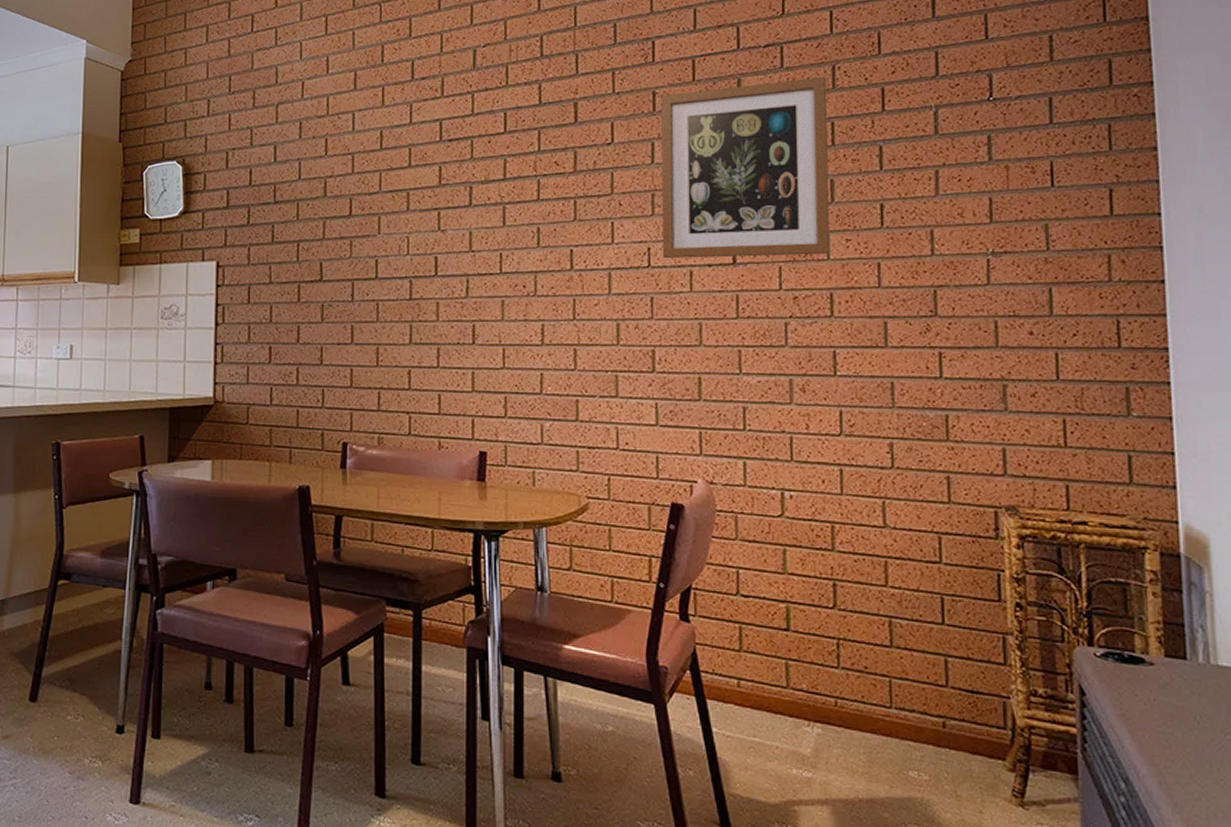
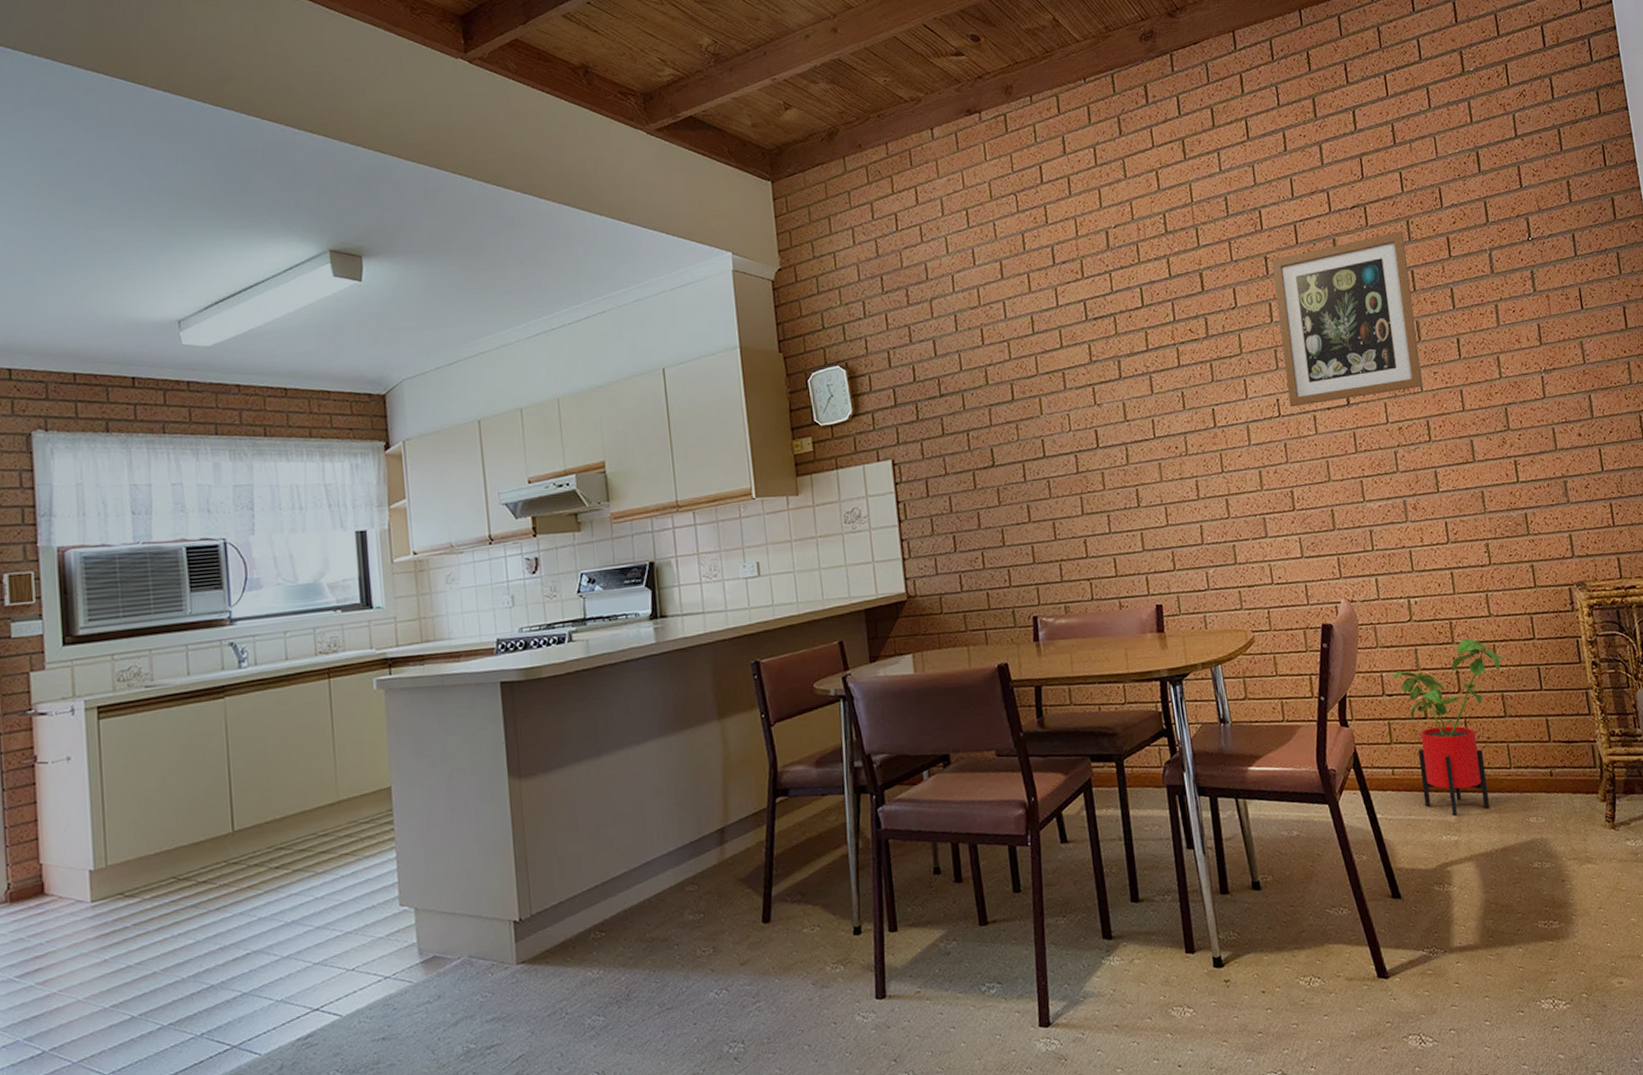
house plant: none [752,547,899,749] -> present [1393,638,1505,816]

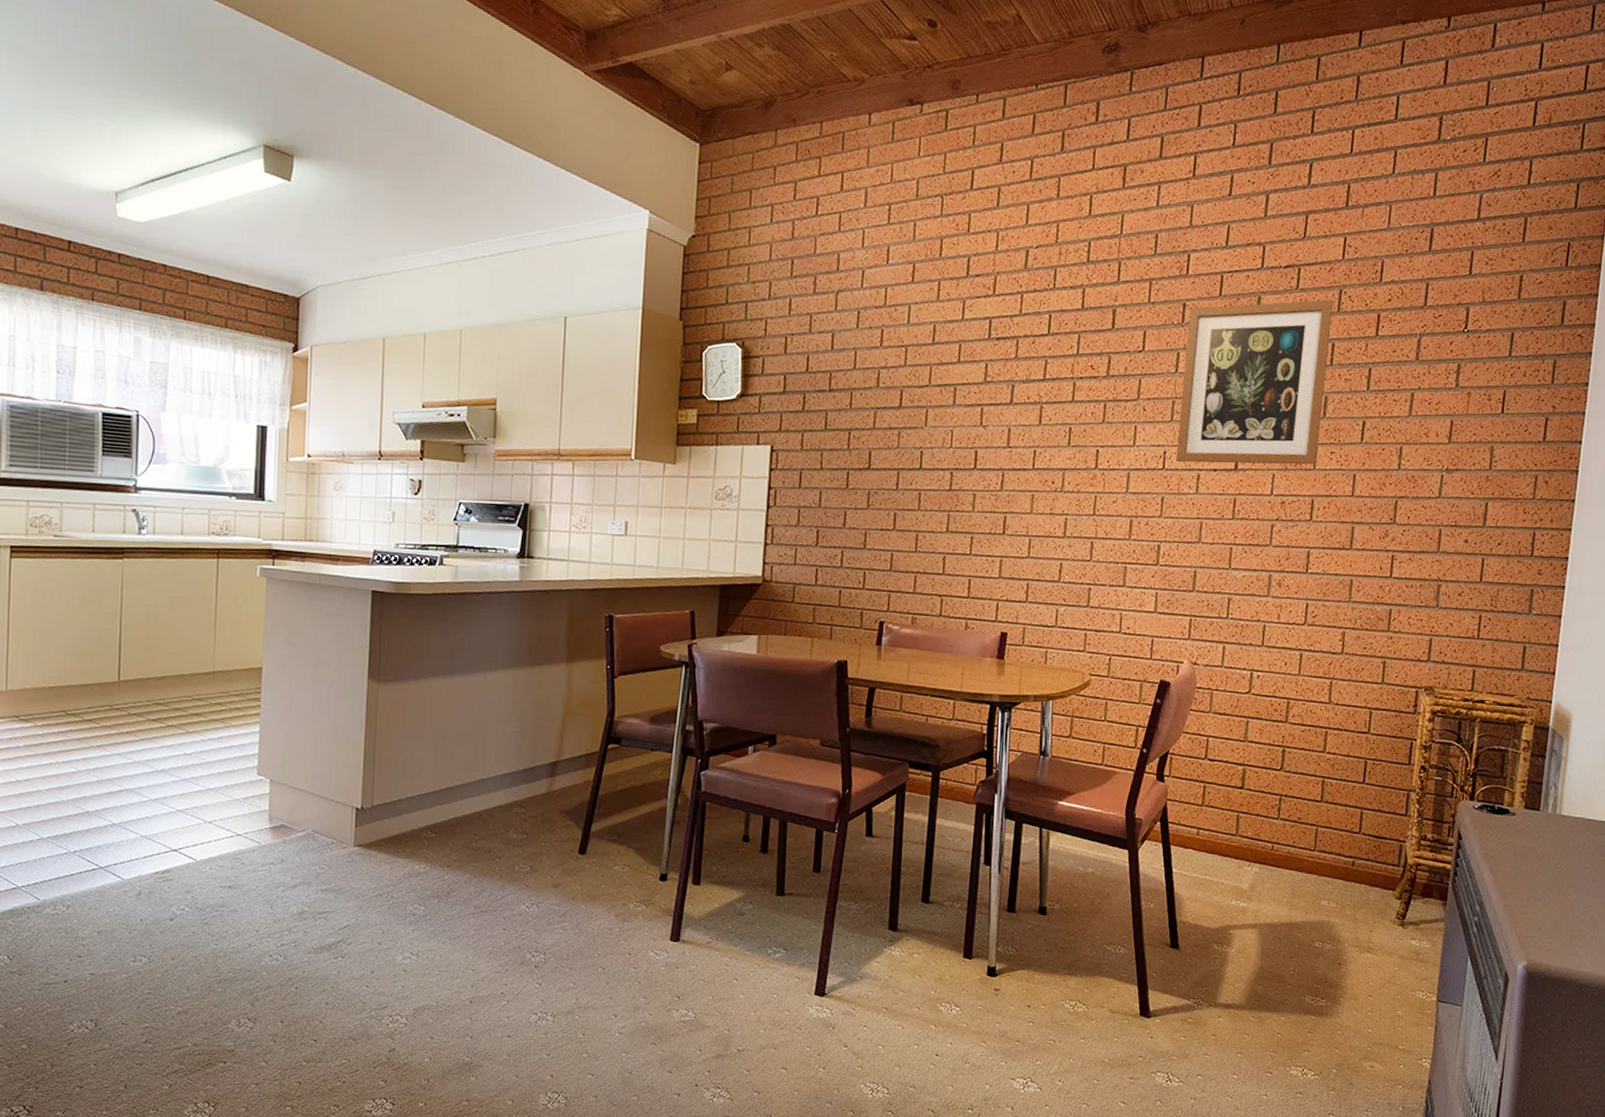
house plant: present [1393,638,1505,816] -> none [1219,720,1335,884]

